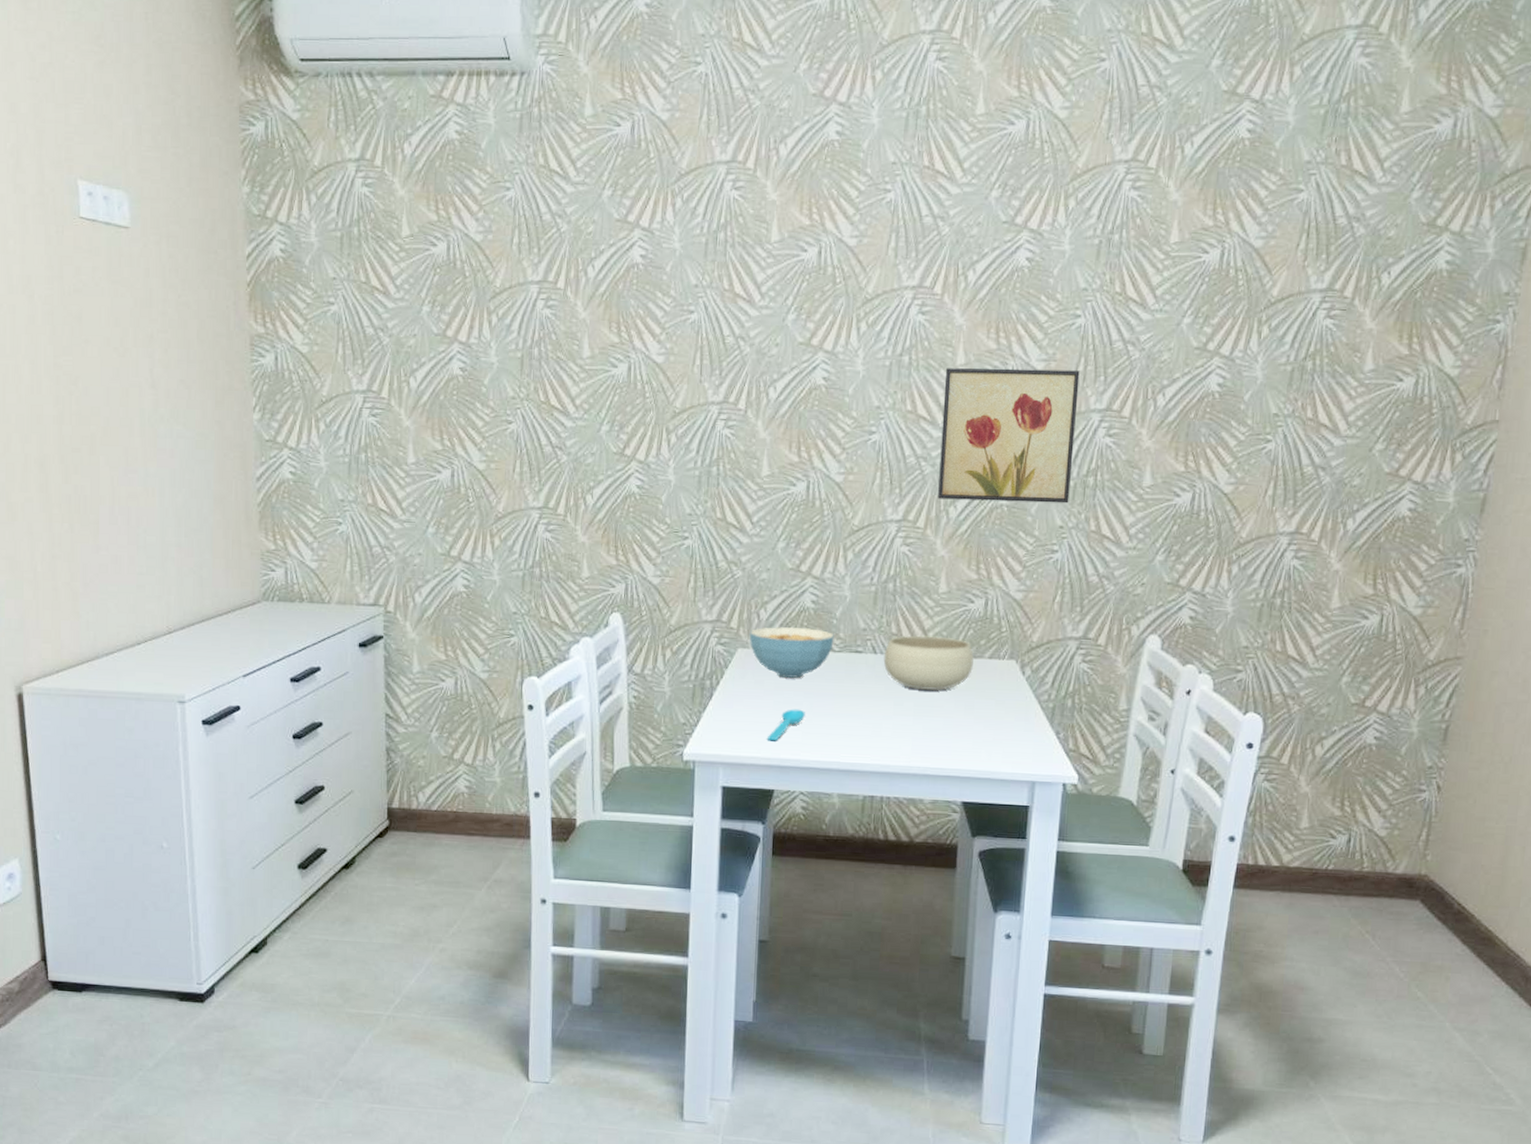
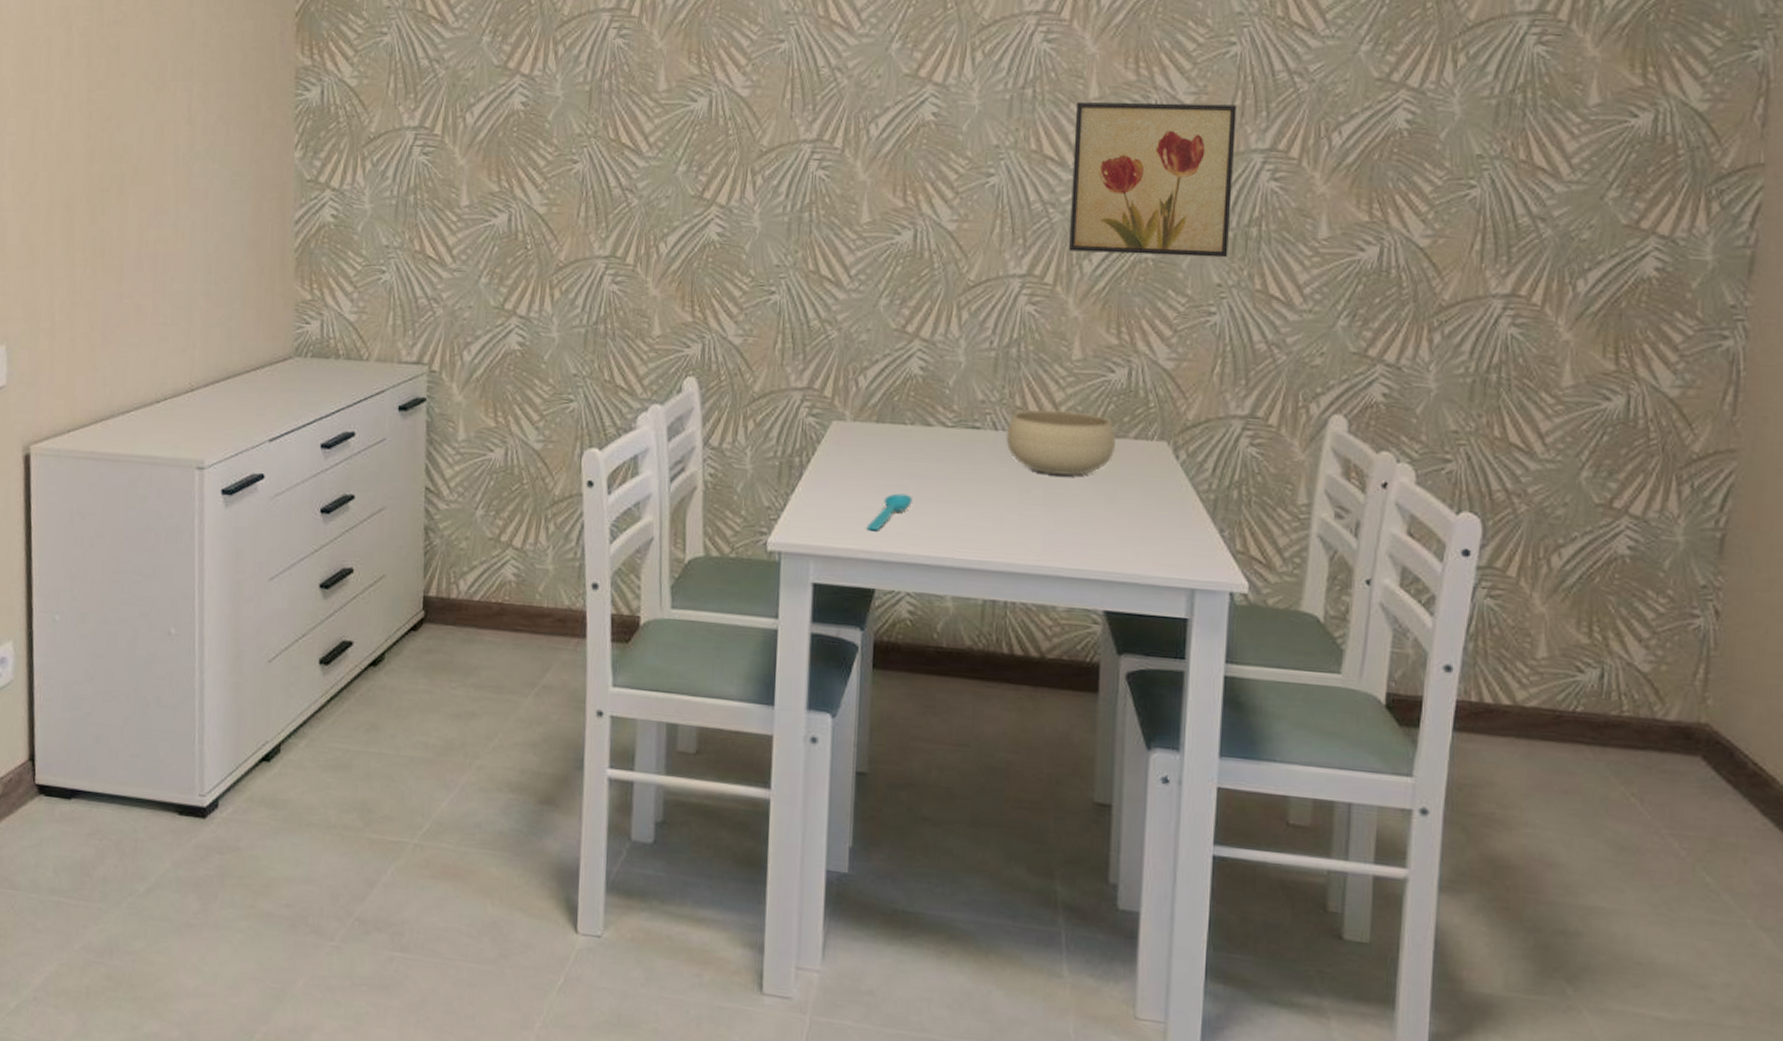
cereal bowl: present [749,627,834,678] -> none [845,396,947,457]

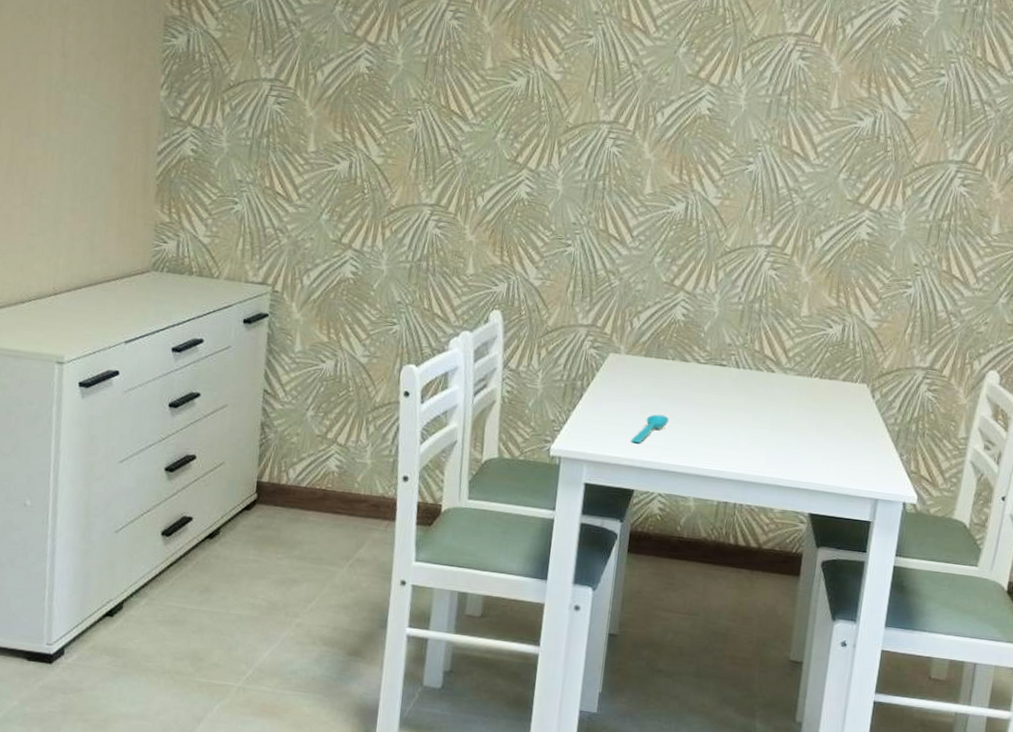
bowl: present [1006,409,1117,477] -> none [745,353,830,408]
wall art: present [1069,102,1237,258] -> none [805,110,941,244]

